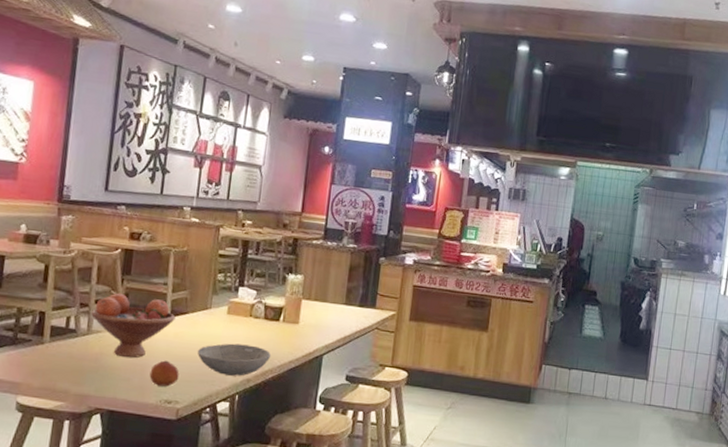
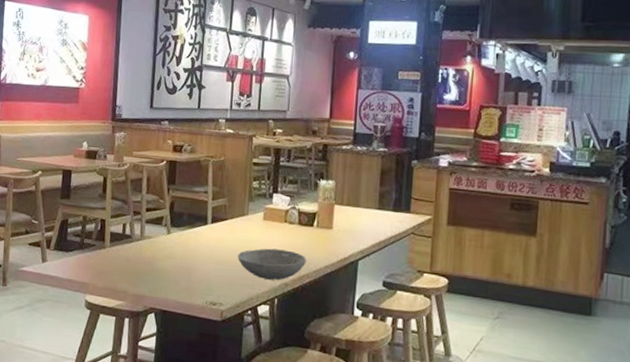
fruit bowl: present [90,293,176,358] -> none [142,201,216,262]
fruit: present [149,360,179,387] -> none [195,264,222,289]

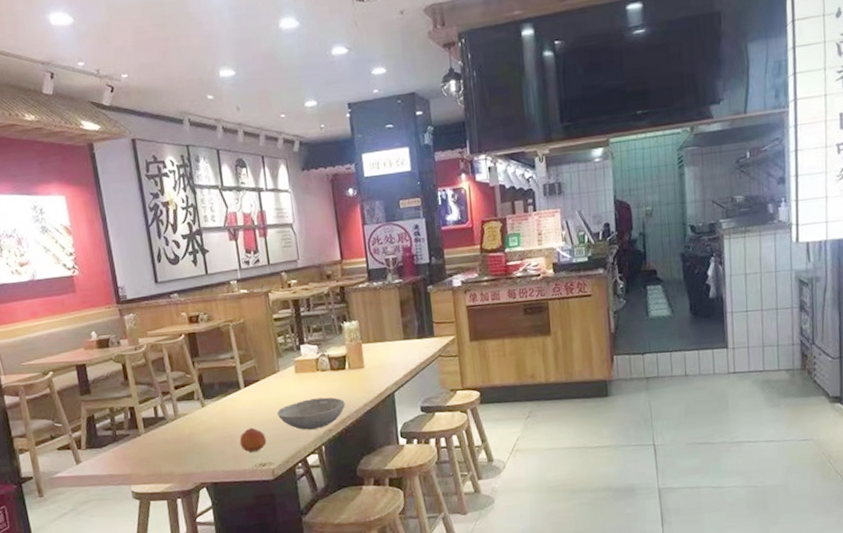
fruit: none [195,264,222,289] -> present [239,427,267,452]

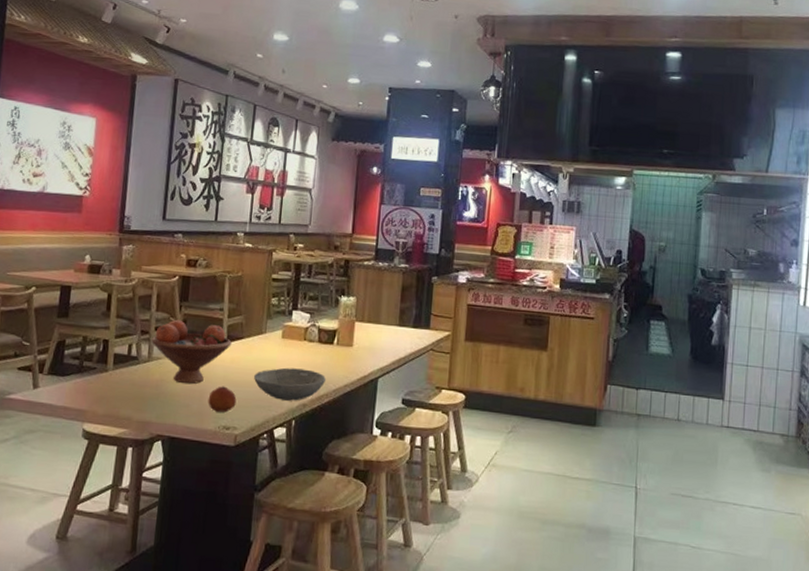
fruit bowl: none [173,373,250,433] -> present [151,319,232,384]

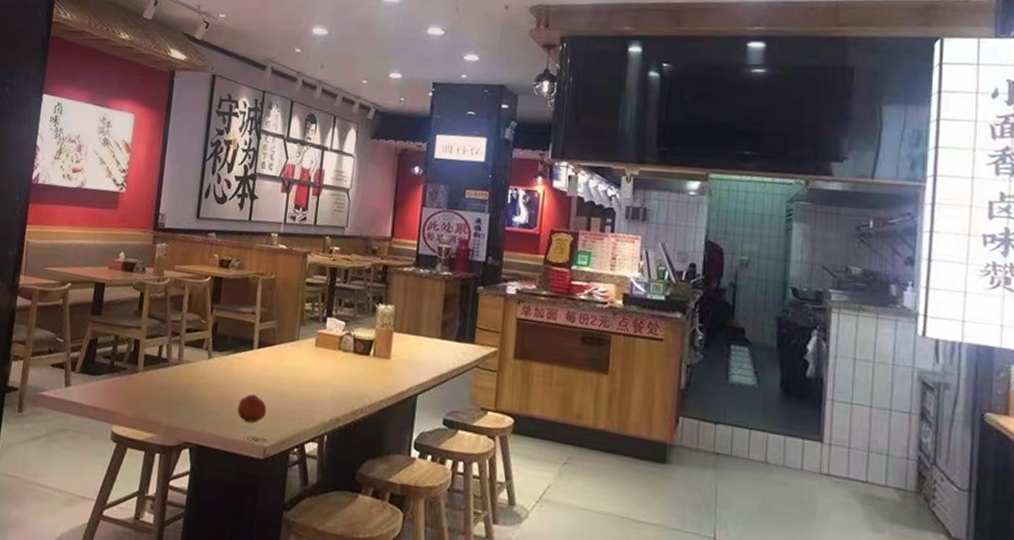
fruit bowl: present [151,319,232,384] -> none [181,322,263,391]
bowl: present [253,367,327,401] -> none [284,378,362,415]

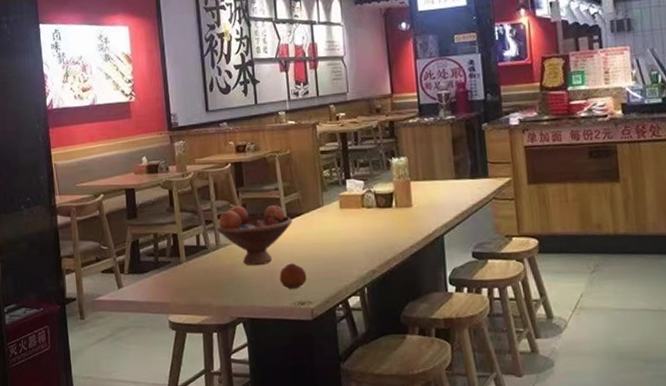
fruit bowl: none [181,322,263,391] -> present [215,205,292,266]

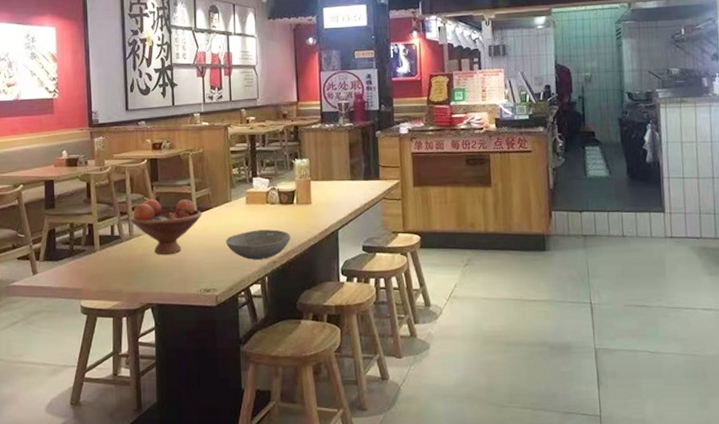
fruit: present [279,263,307,289] -> none [187,253,213,277]
bowl: none [318,235,392,269] -> present [225,229,291,260]

